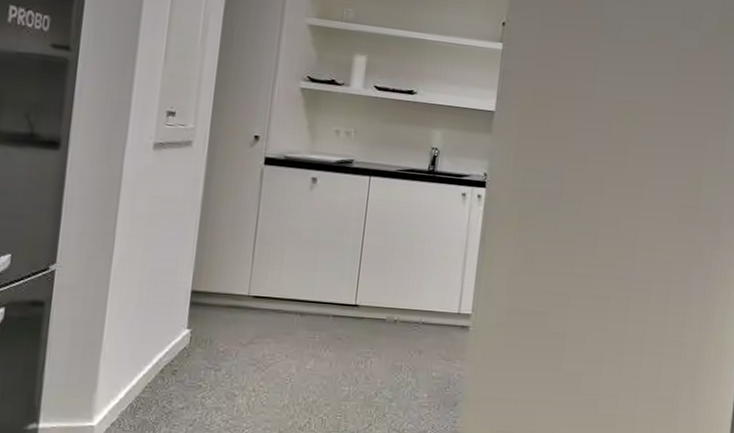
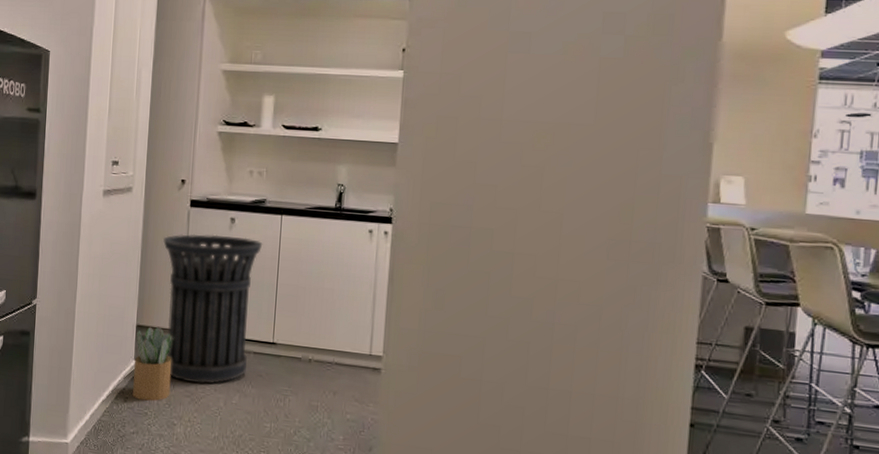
potted plant: none [183,291,240,373] -> present [133,326,175,401]
trash can: none [229,193,348,351] -> present [163,234,263,385]

